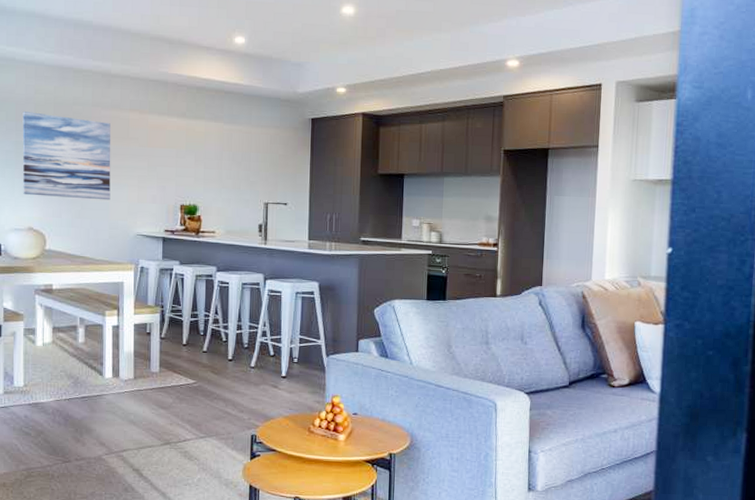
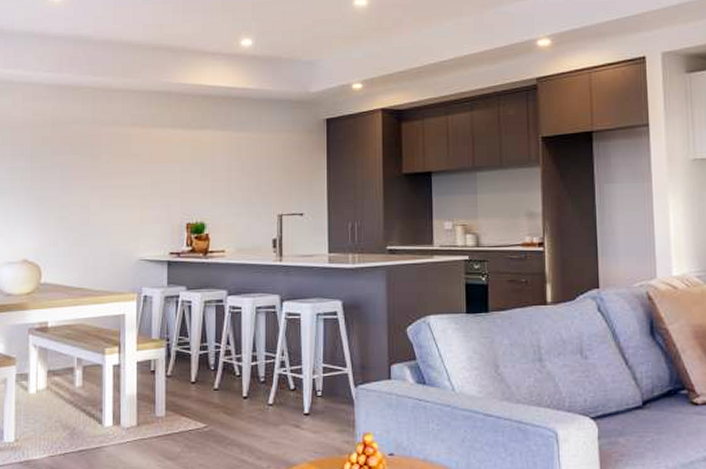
wall art: present [22,111,111,201] -> none [18,135,112,225]

